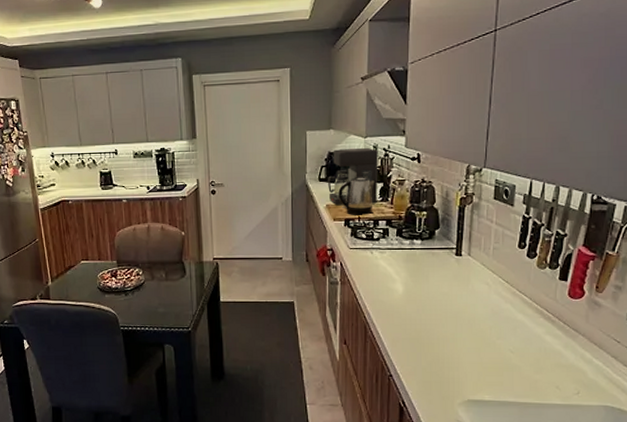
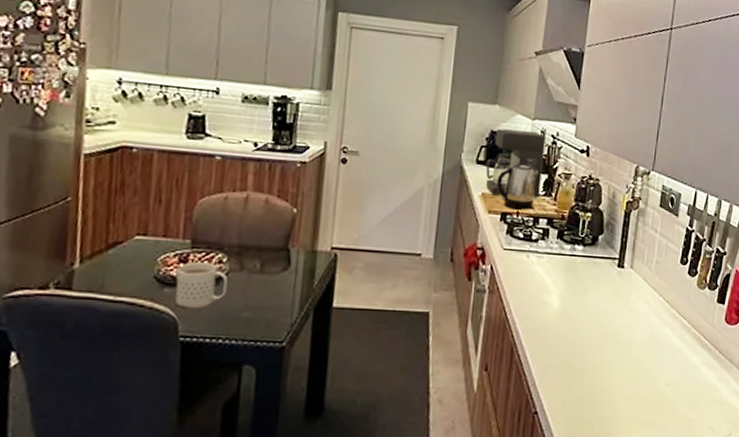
mug: none [111,275,145,308] -> present [175,261,228,309]

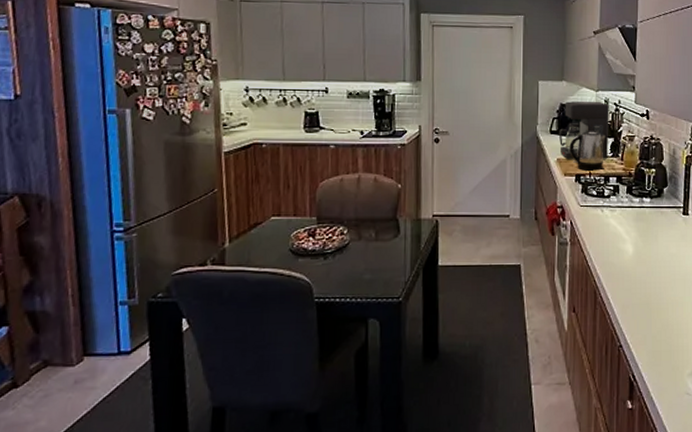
mug: present [175,261,228,309] -> none [307,234,350,275]

